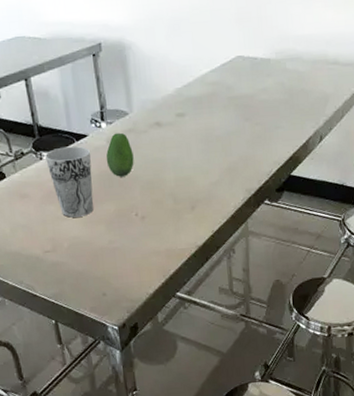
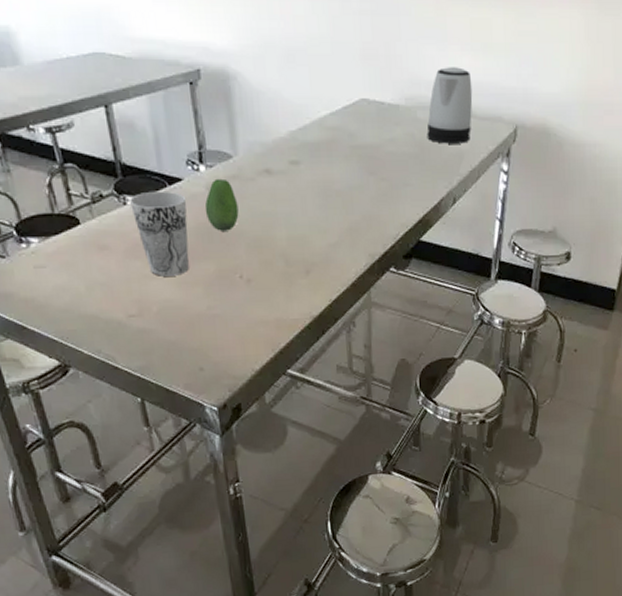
kettle: none [295,21,336,90] -> present [427,67,473,144]

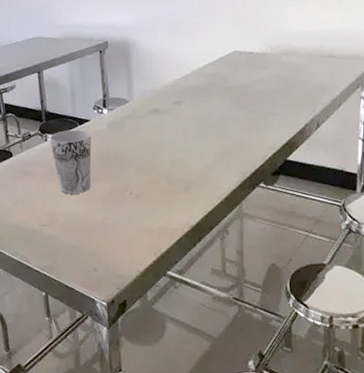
fruit: present [204,178,239,231] -> none [105,118,132,158]
kettle: present [427,67,473,144] -> none [291,20,332,80]

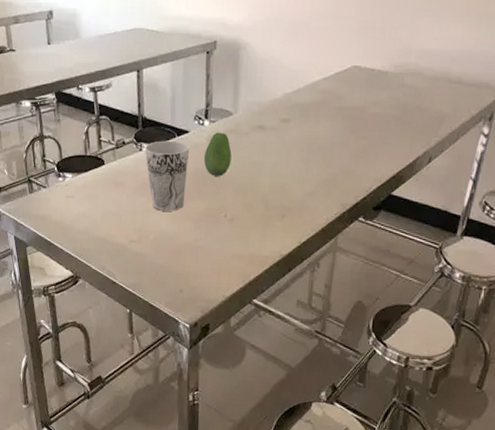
fruit: none [105,118,132,158] -> present [203,132,232,176]

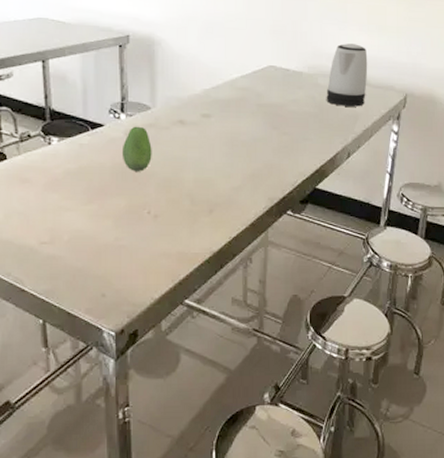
cup: present [144,140,190,211] -> none [53,134,106,209]
kettle: none [411,37,463,108] -> present [326,43,368,107]

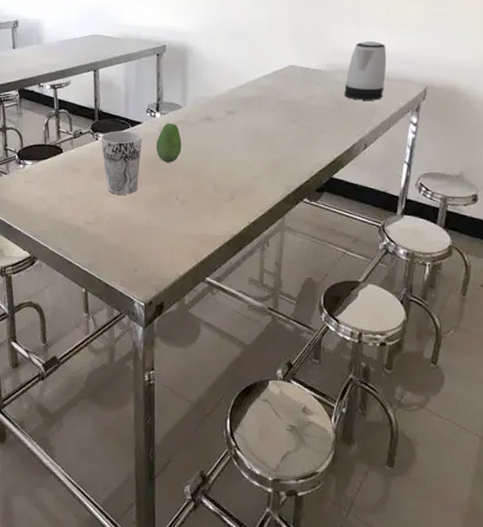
cup: none [53,134,106,209] -> present [100,130,143,195]

